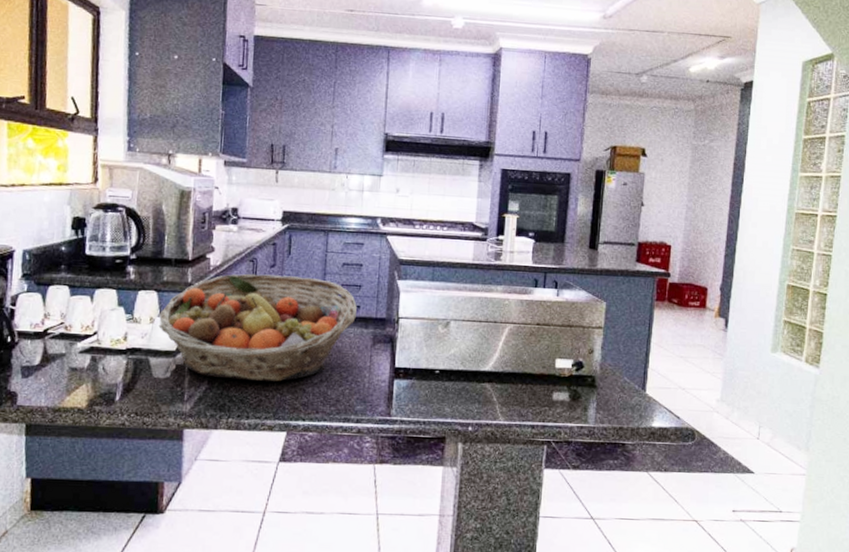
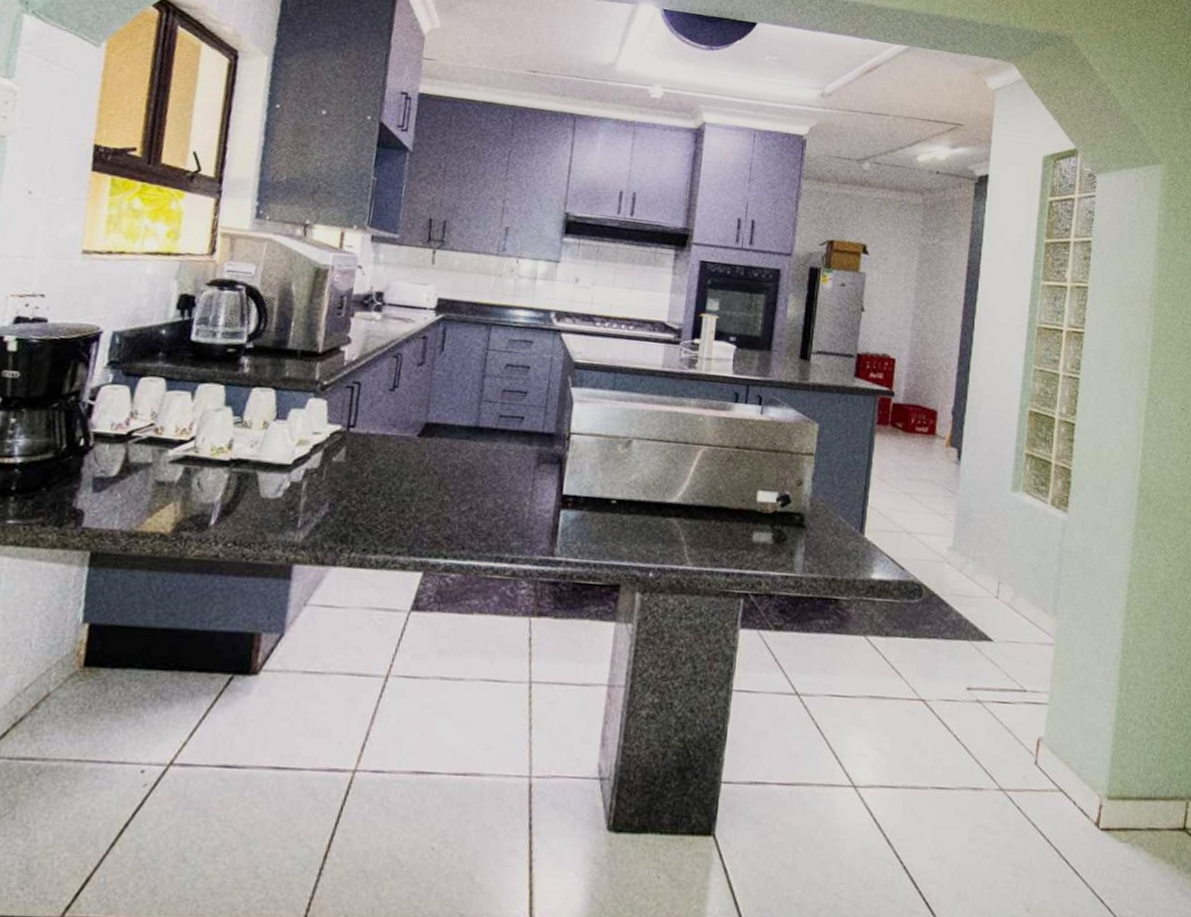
fruit basket: present [158,273,357,382] -> none [273,371,520,508]

